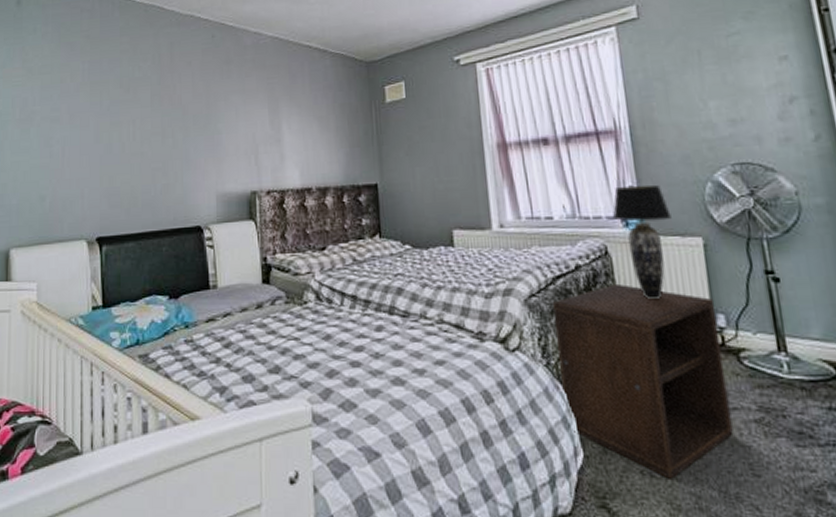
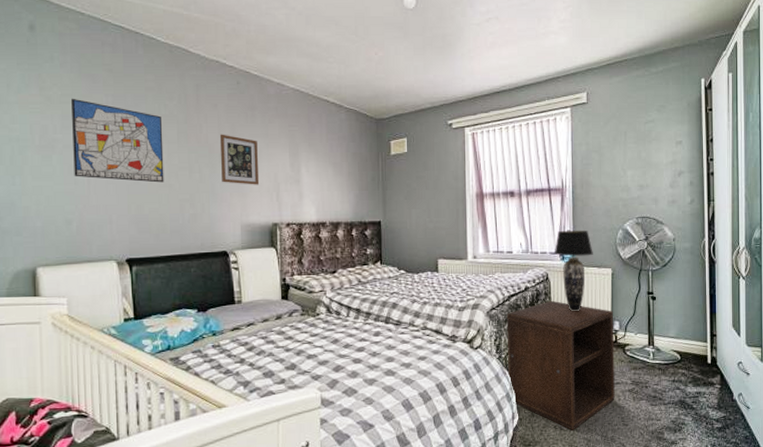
wall art: none [50,68,137,151] -> present [71,98,164,183]
picture frame: none [193,93,236,148] -> present [219,134,260,185]

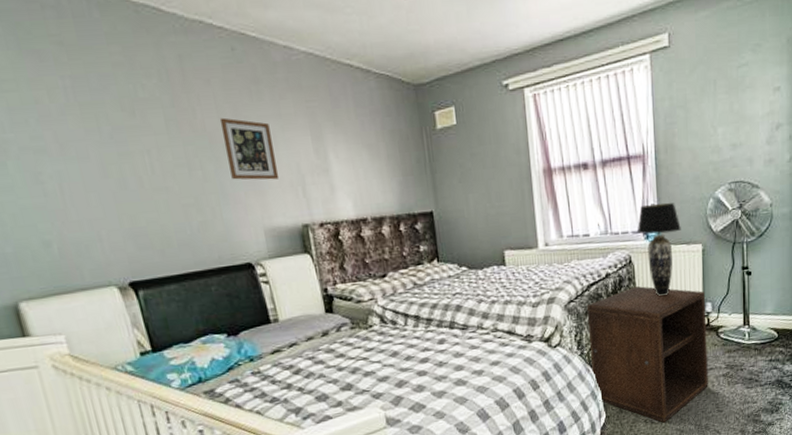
wall art: present [71,98,164,183] -> none [15,83,159,187]

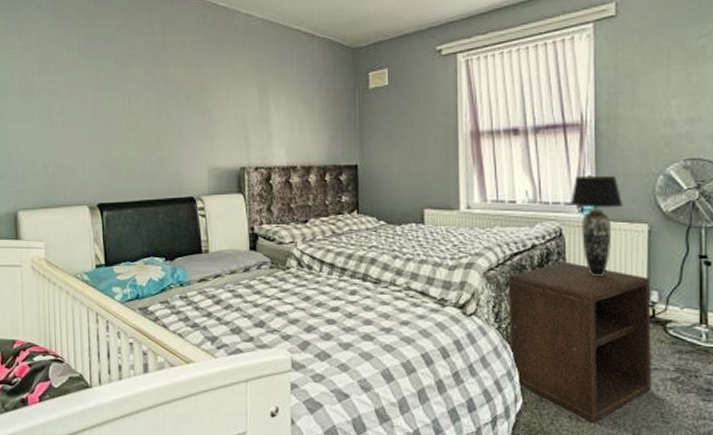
picture frame: present [219,117,280,180] -> none [186,71,227,126]

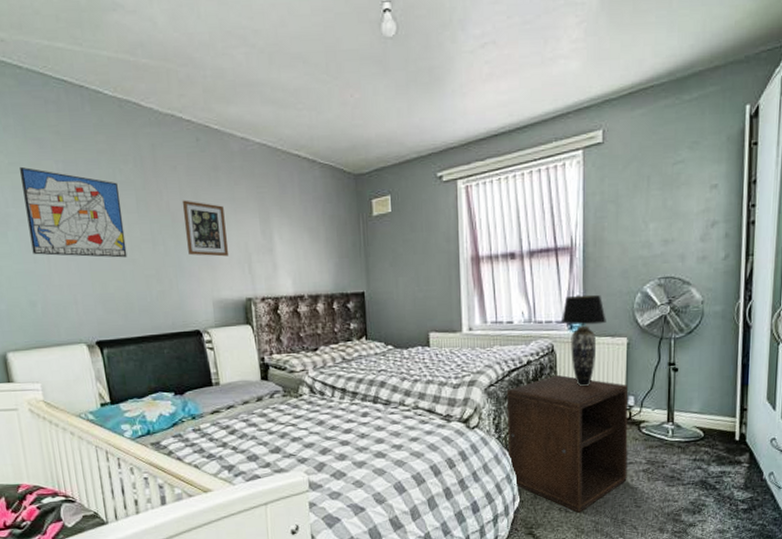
wall art: none [47,41,133,125] -> present [20,166,128,258]
picture frame: none [186,71,227,126] -> present [182,200,229,257]

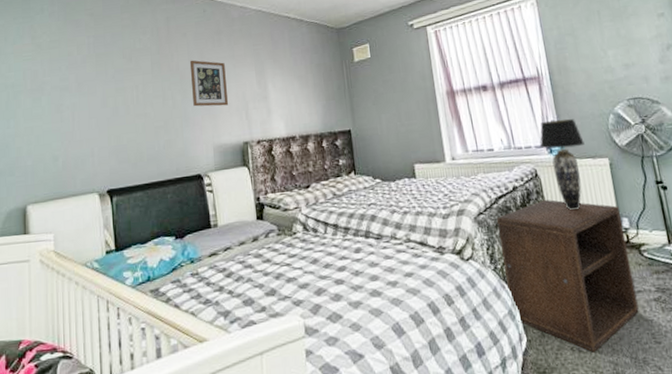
wall art: present [20,166,128,258] -> none [58,43,141,115]

